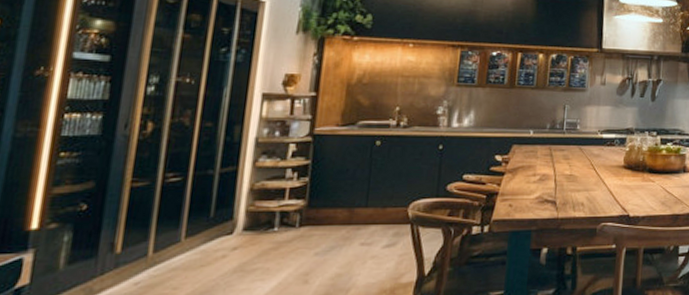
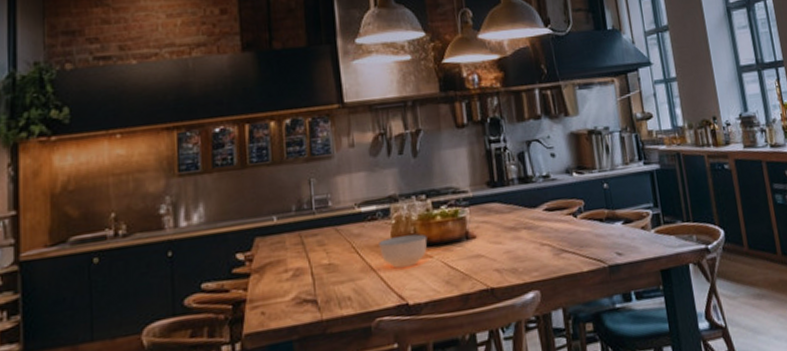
bowl: none [612,162,653,188] -> present [379,234,428,269]

